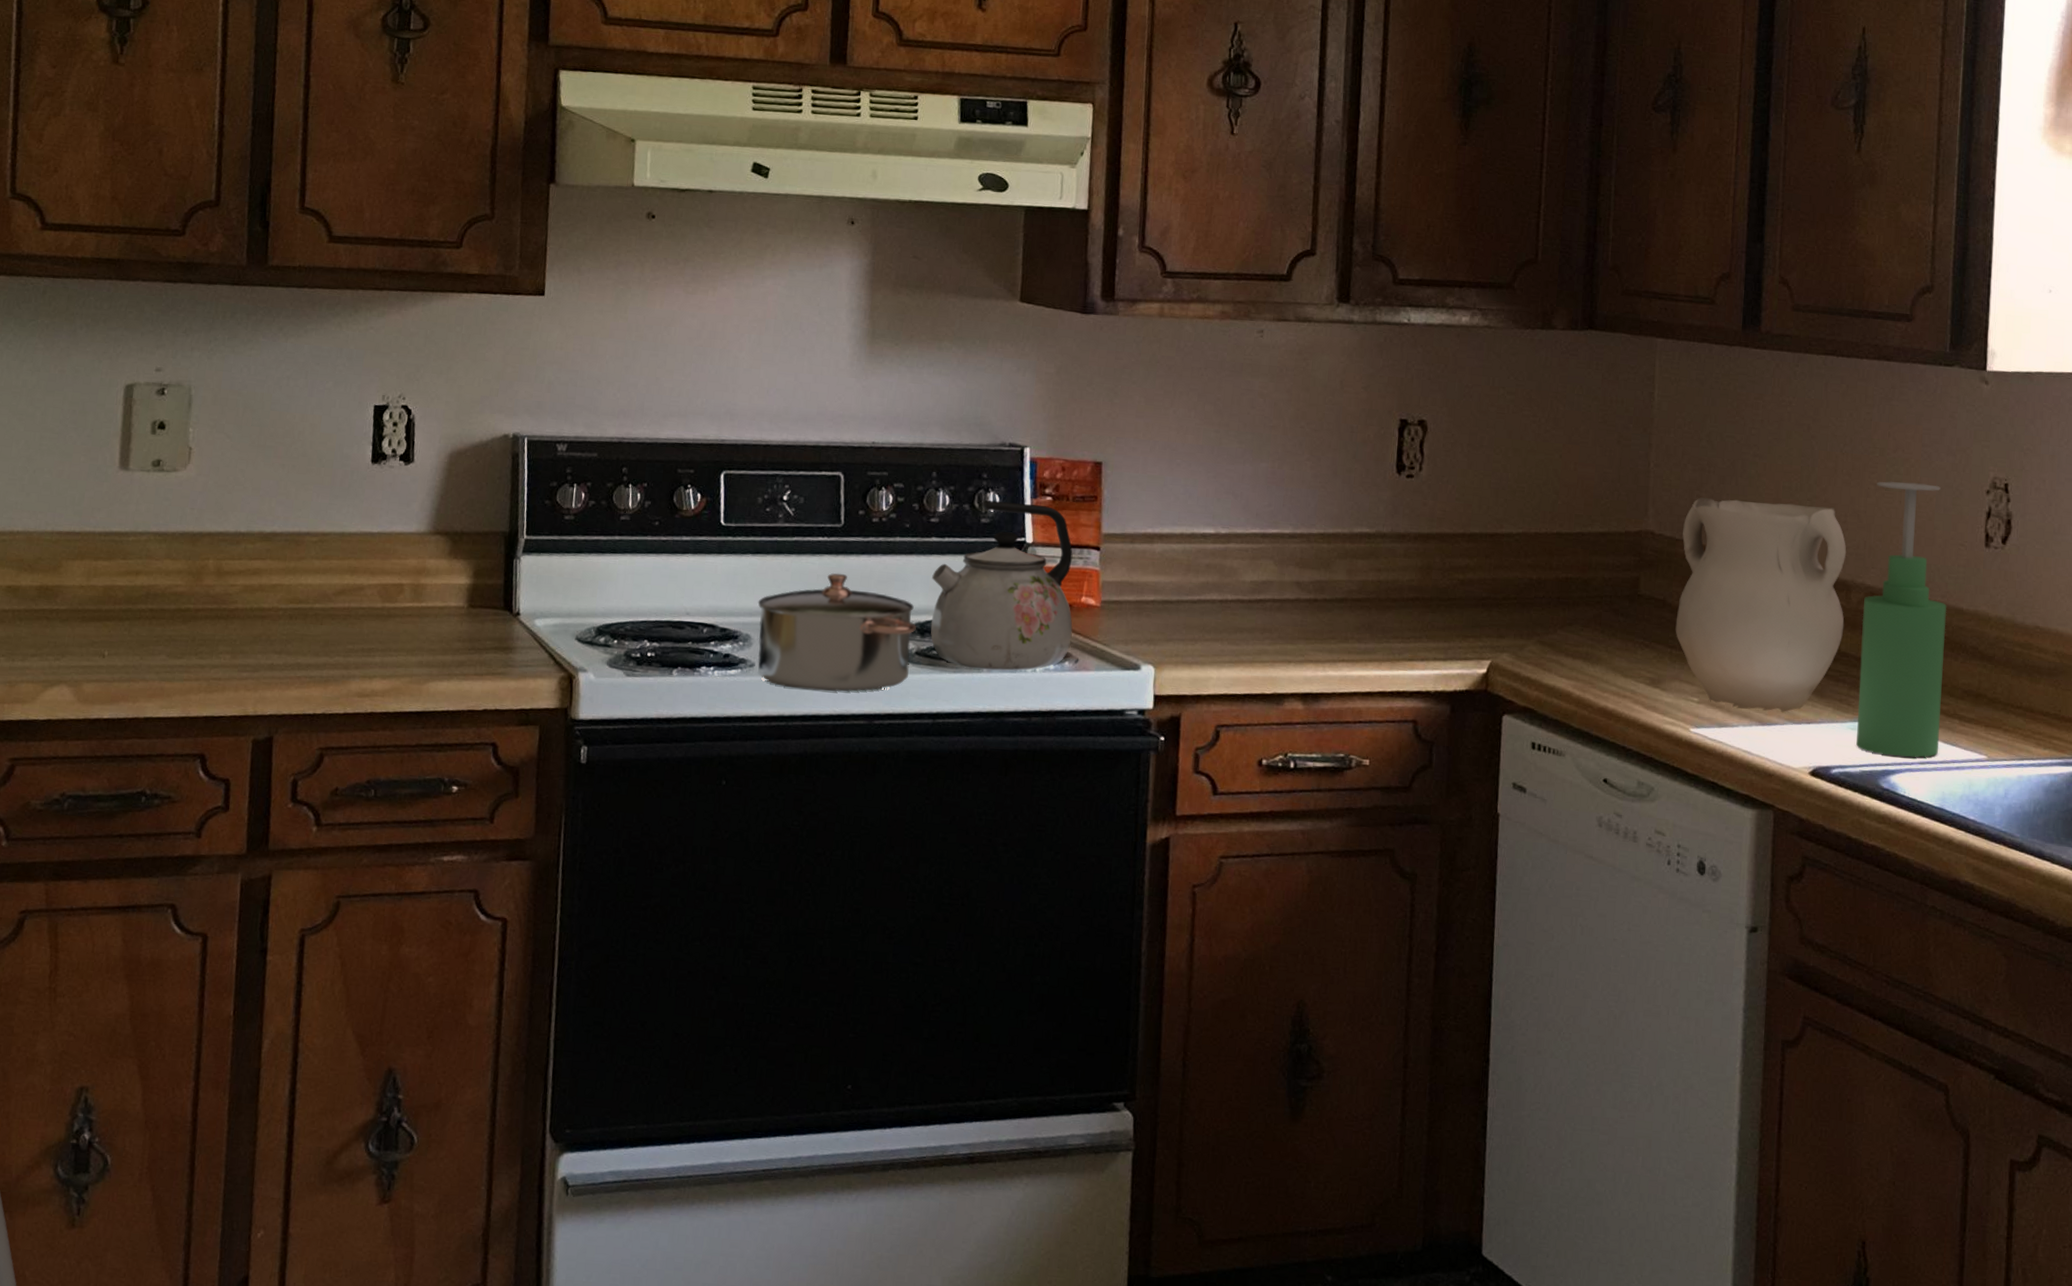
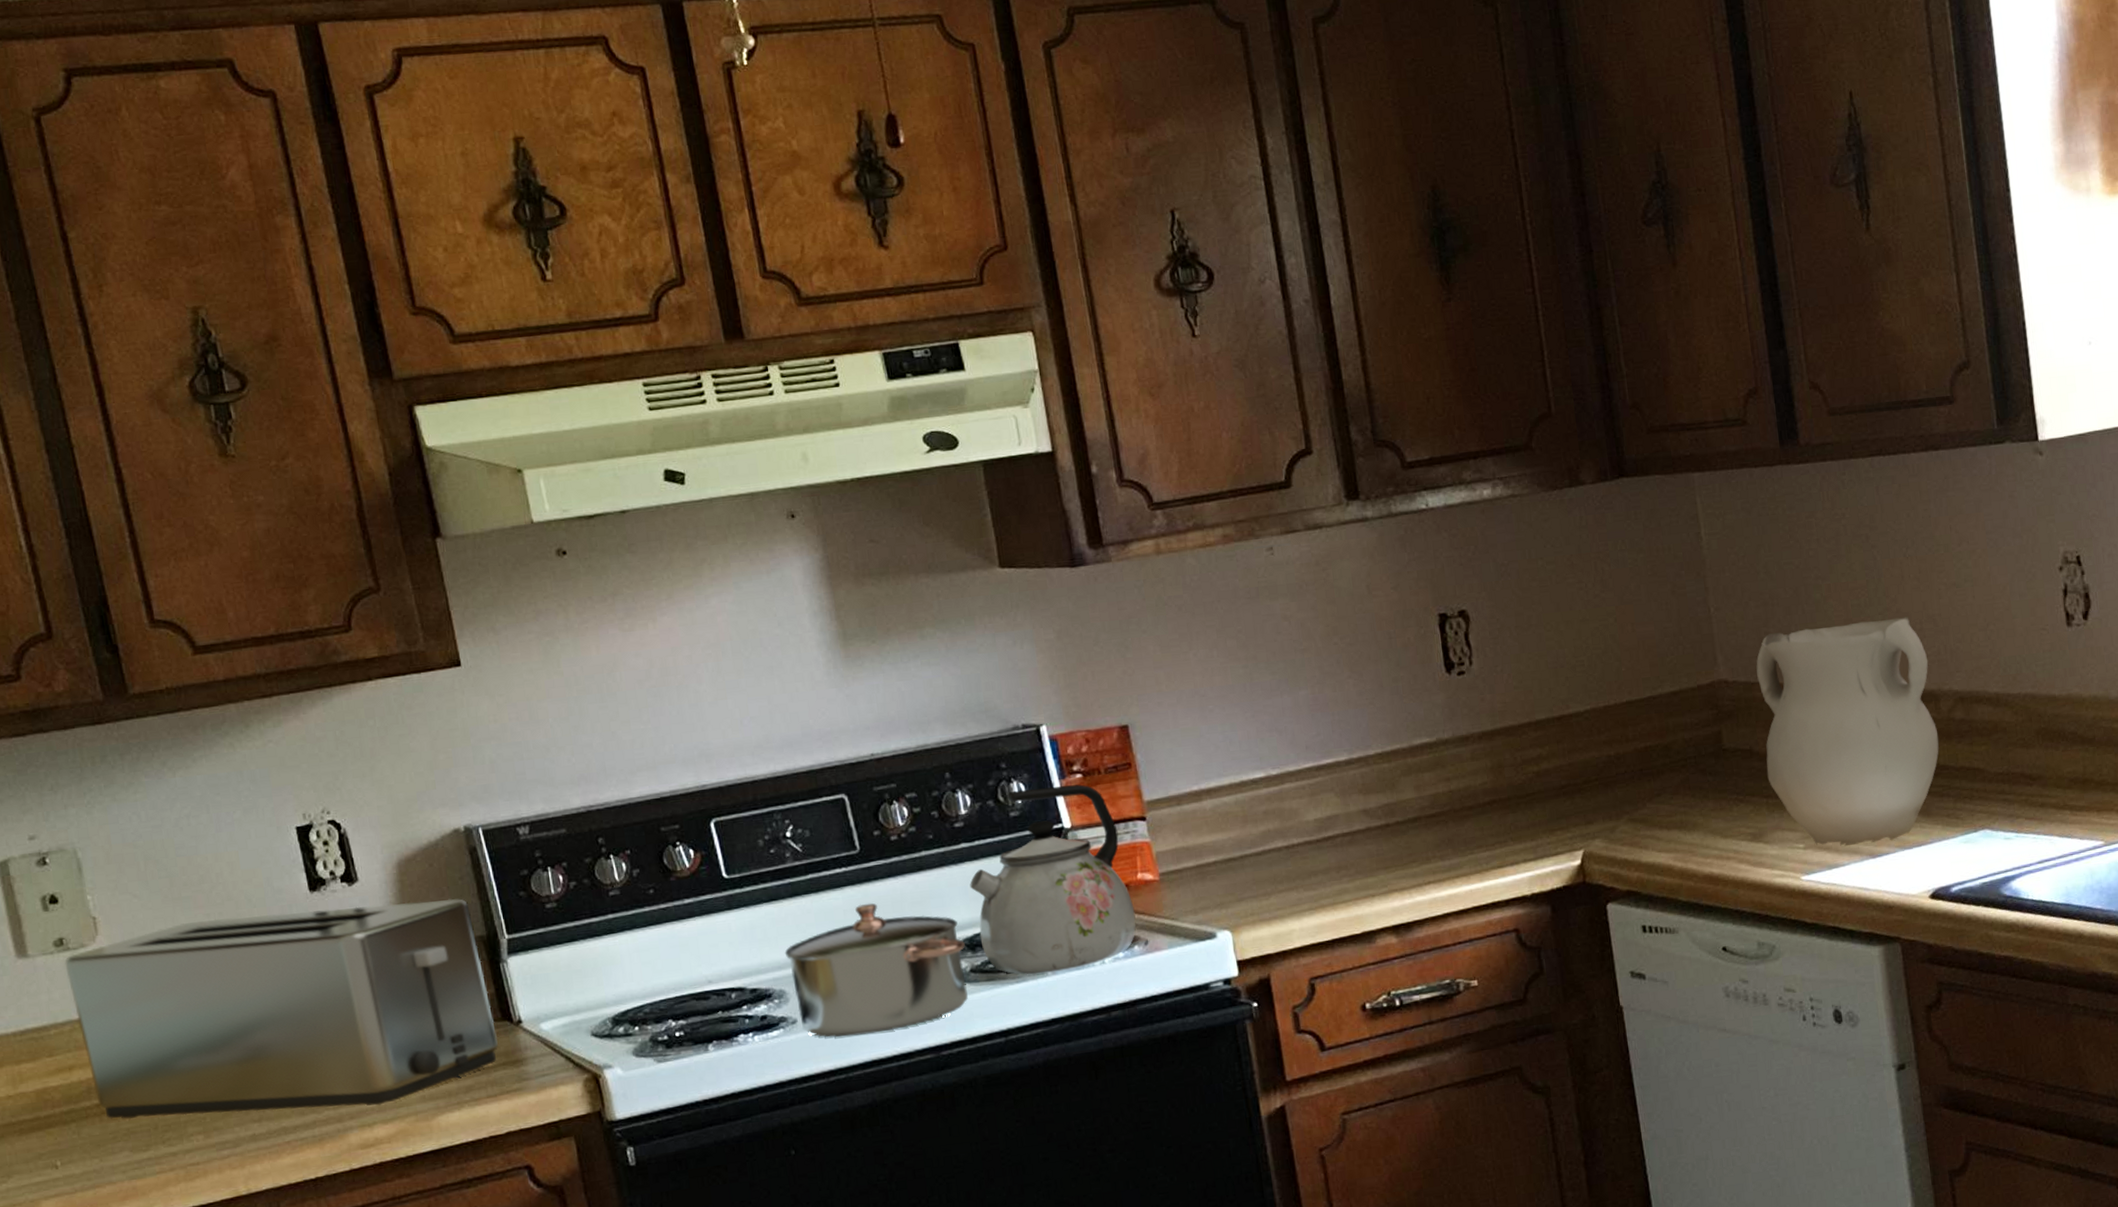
toaster: none [152,468,501,662] -> present [64,898,498,1120]
soap dispenser: present [1856,481,1947,758] -> none [1947,571,2055,863]

